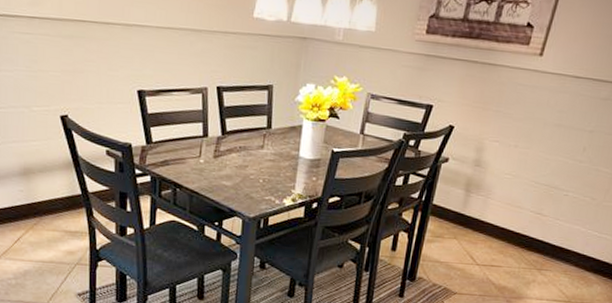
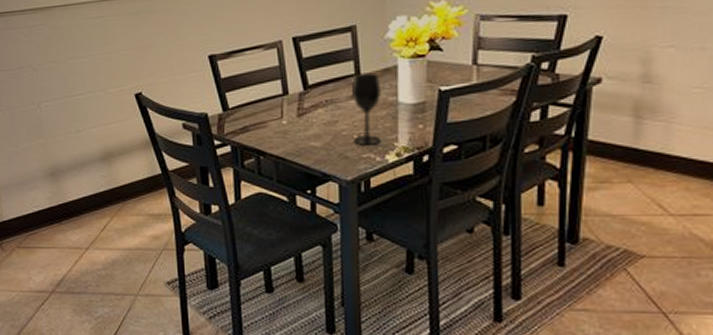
wine glass: none [259,127,288,190] -> present [352,72,382,145]

